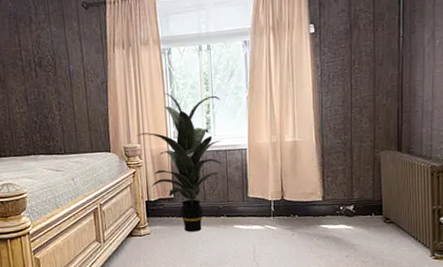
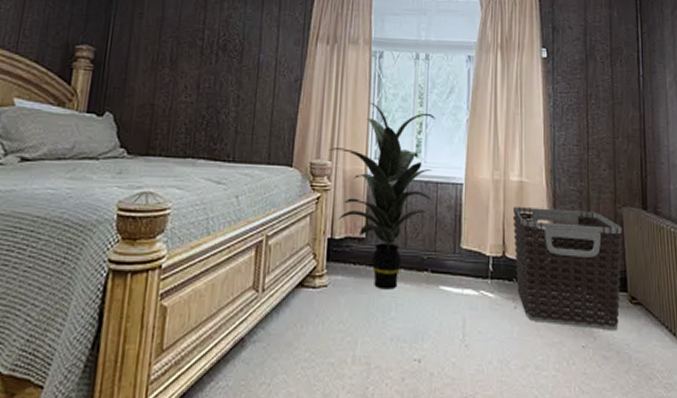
clothes hamper: none [289,158,380,244] -> present [513,206,623,331]

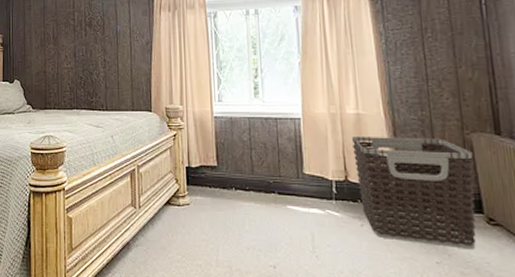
indoor plant: present [329,101,436,290] -> none [179,55,274,208]

